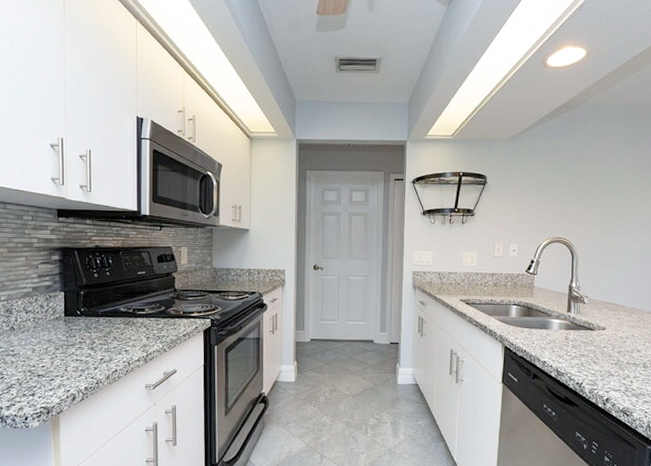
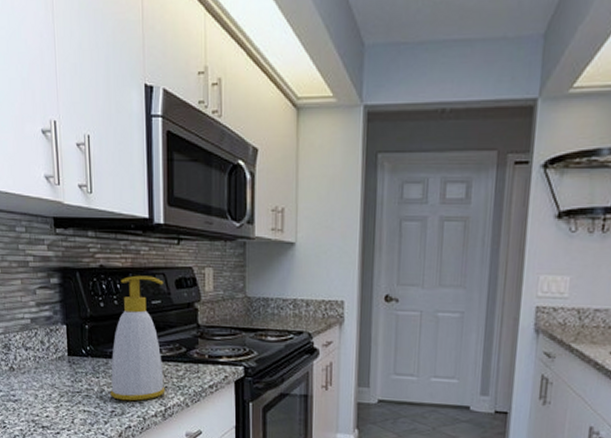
soap bottle: none [100,253,148,350] -> present [110,275,166,402]

